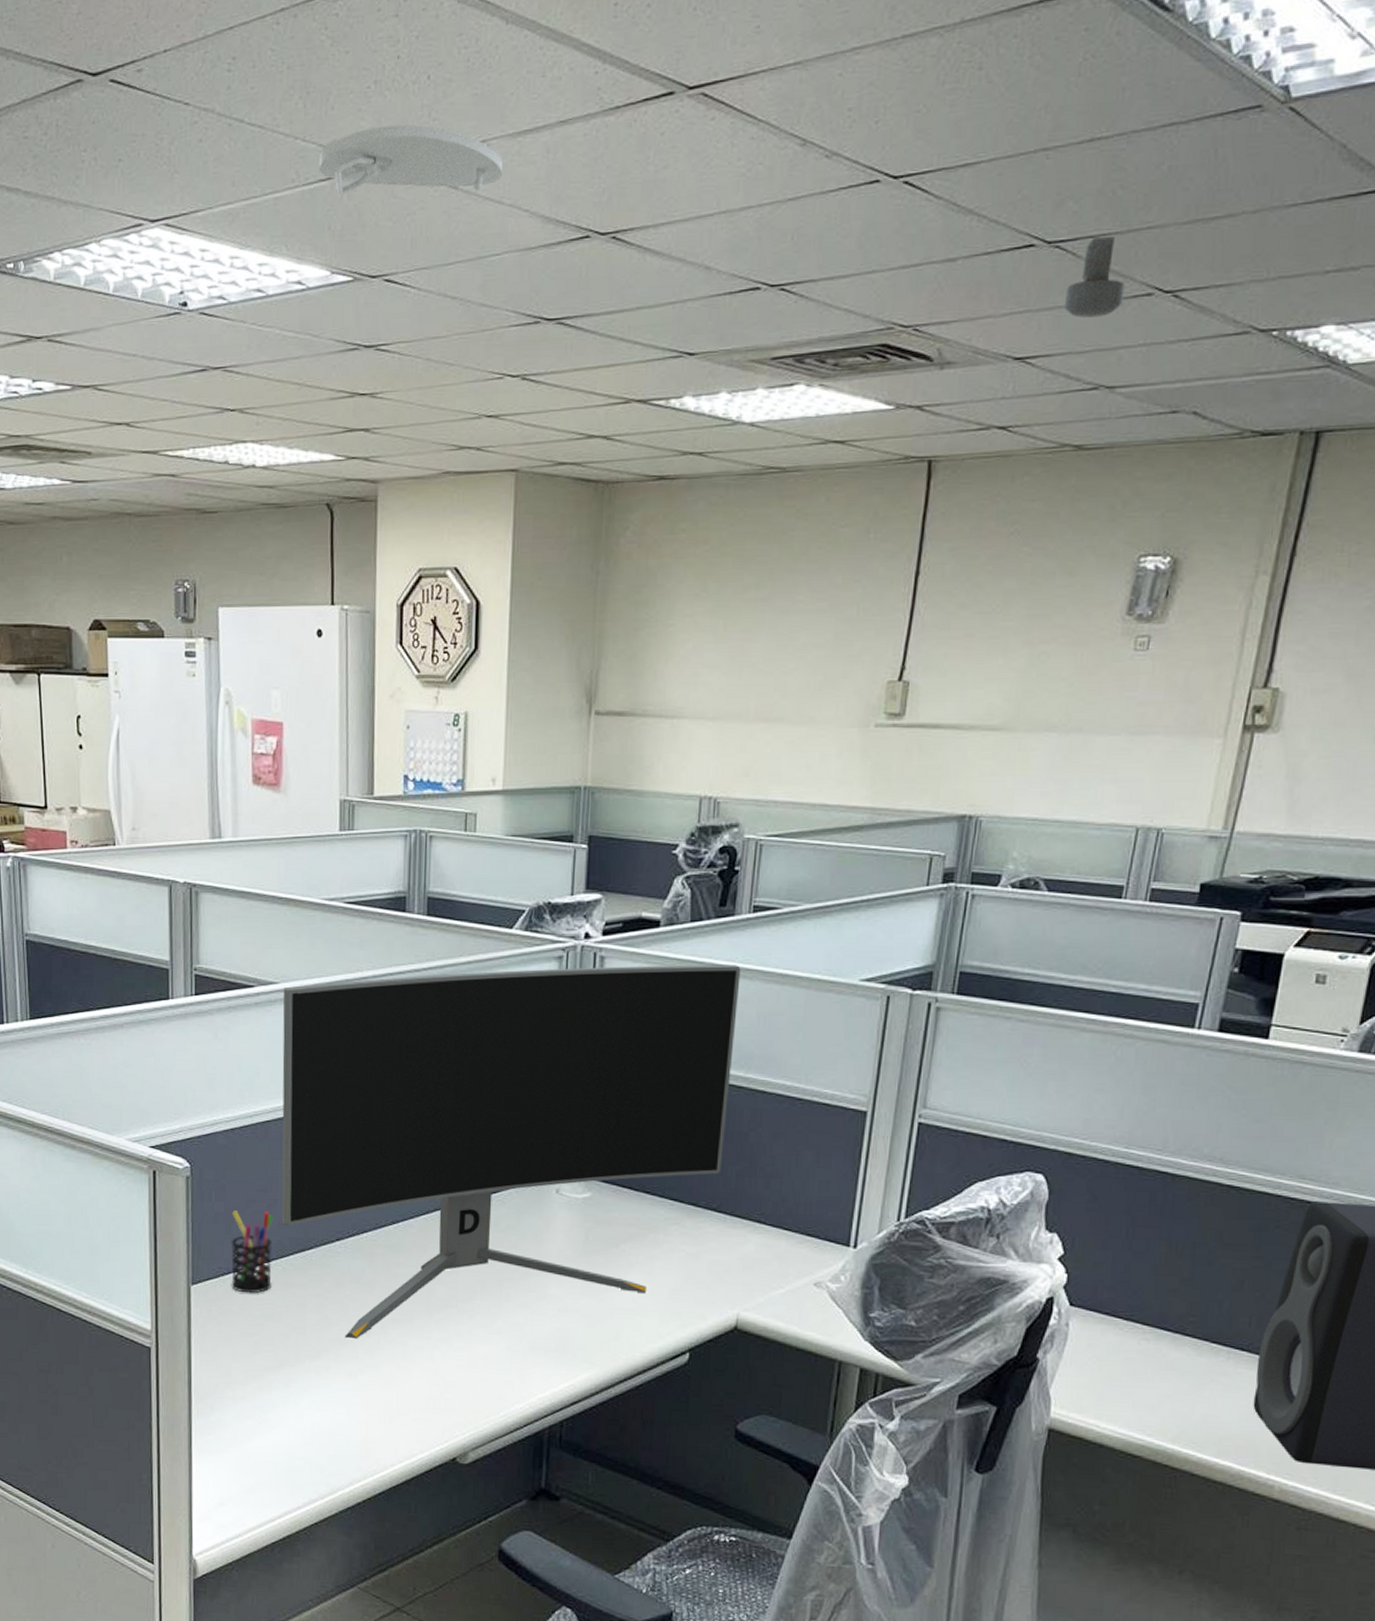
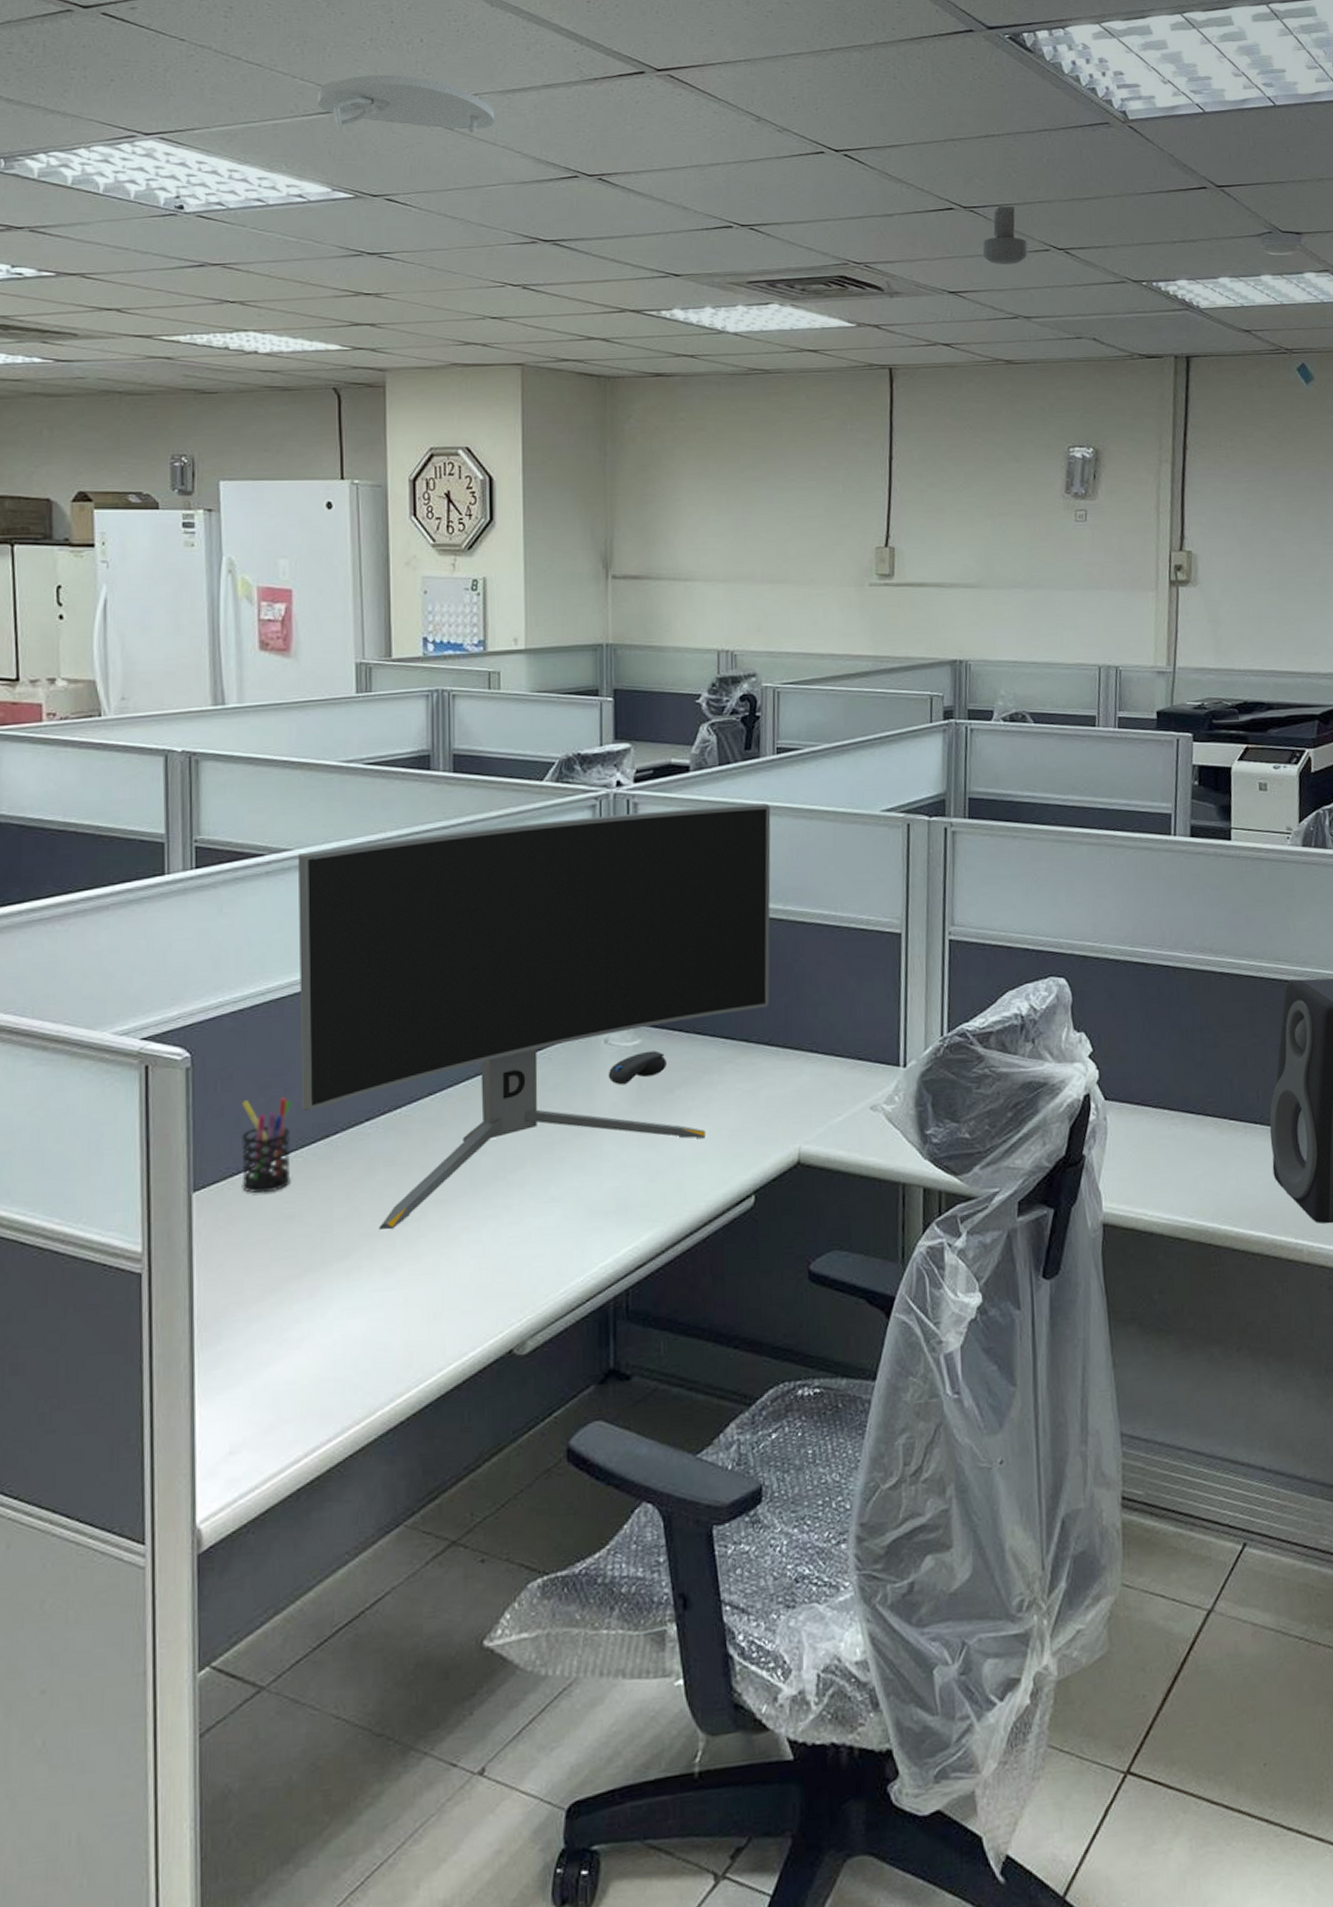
computer mouse: none [557,1204,615,1235] -> present [608,1050,668,1085]

